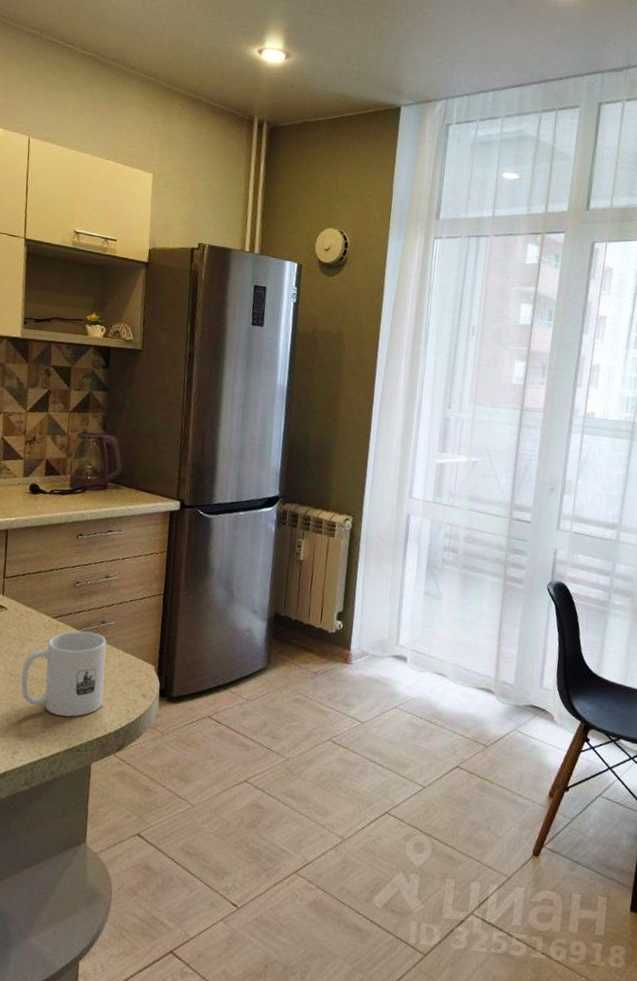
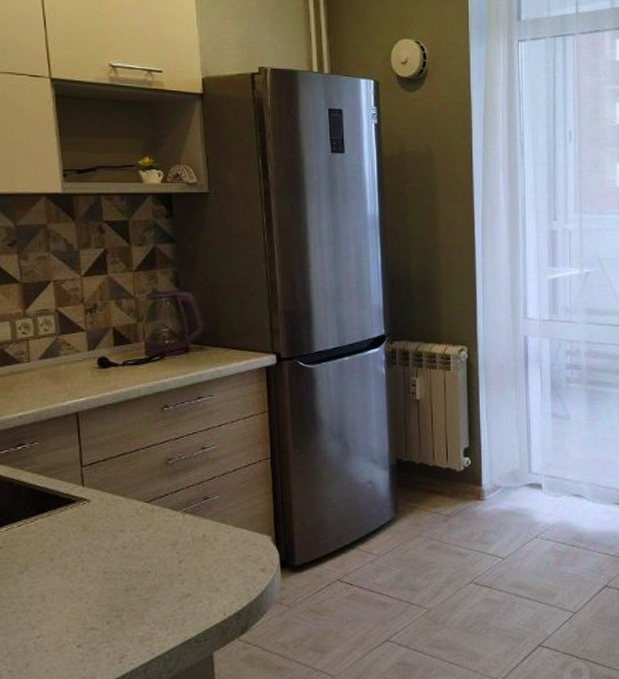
mug: present [21,631,107,717] -> none [118,511,218,608]

